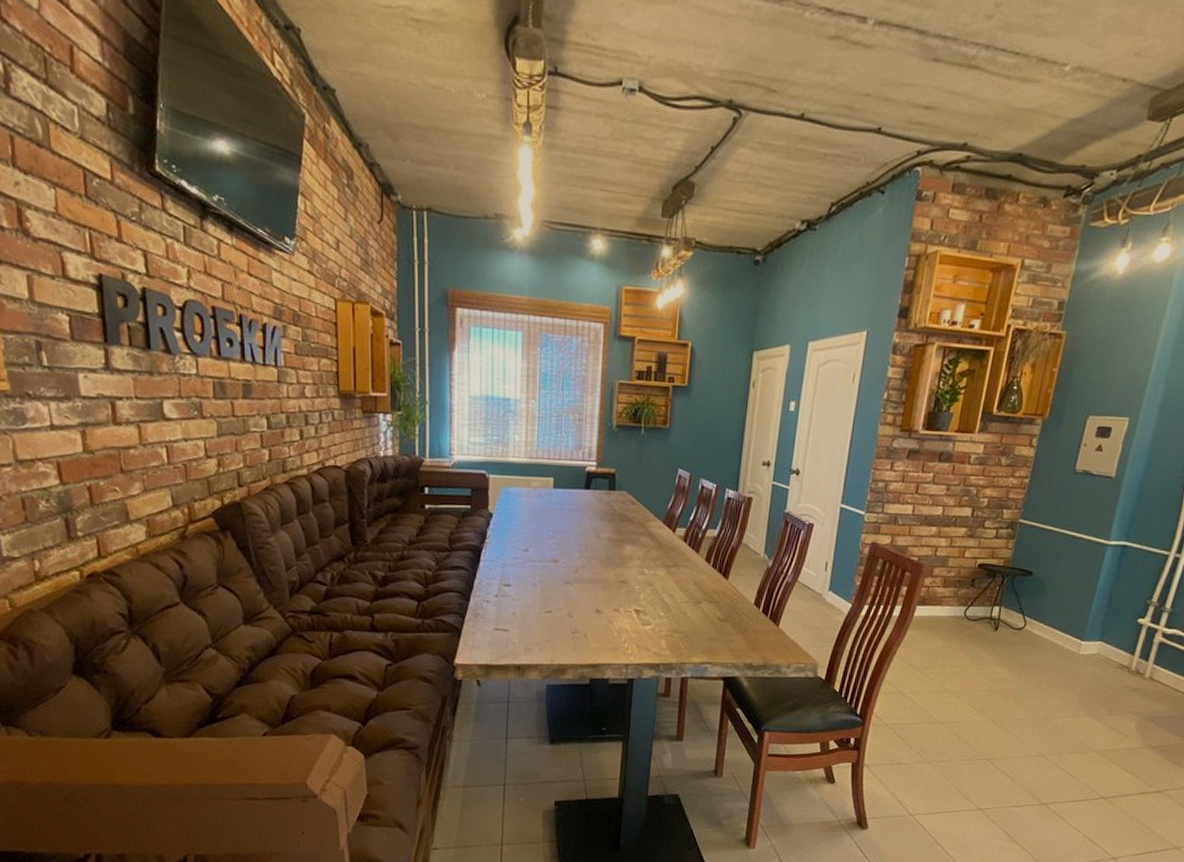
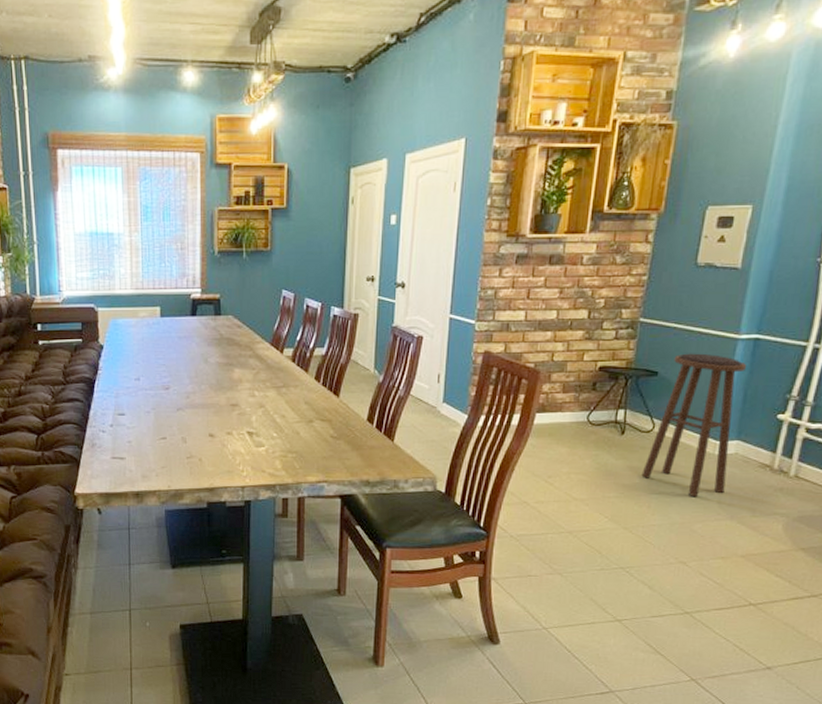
stool: none [1011,555,1114,694] -> present [641,353,747,498]

